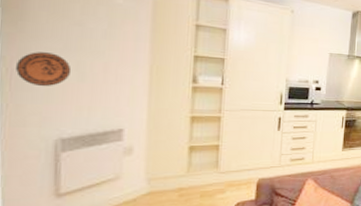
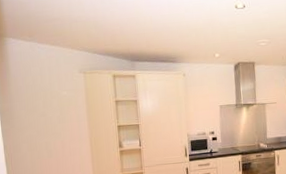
decorative plate: present [16,52,72,87] -> none [13,139,44,164]

